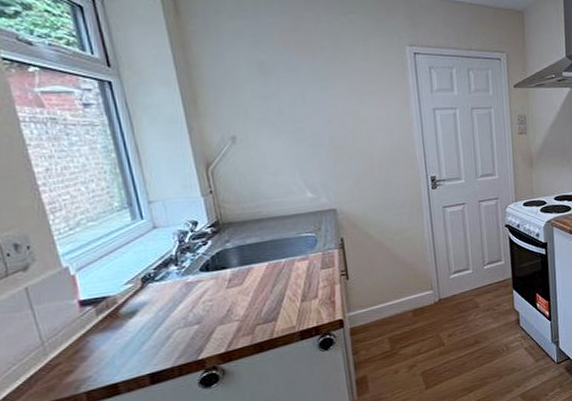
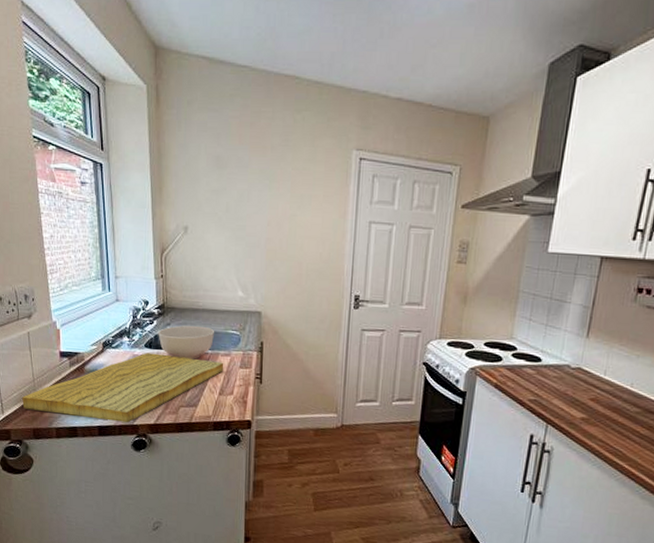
cutting board: none [27,267,303,382] -> present [22,352,224,423]
bowl: none [215,235,287,275] -> present [158,325,215,360]

